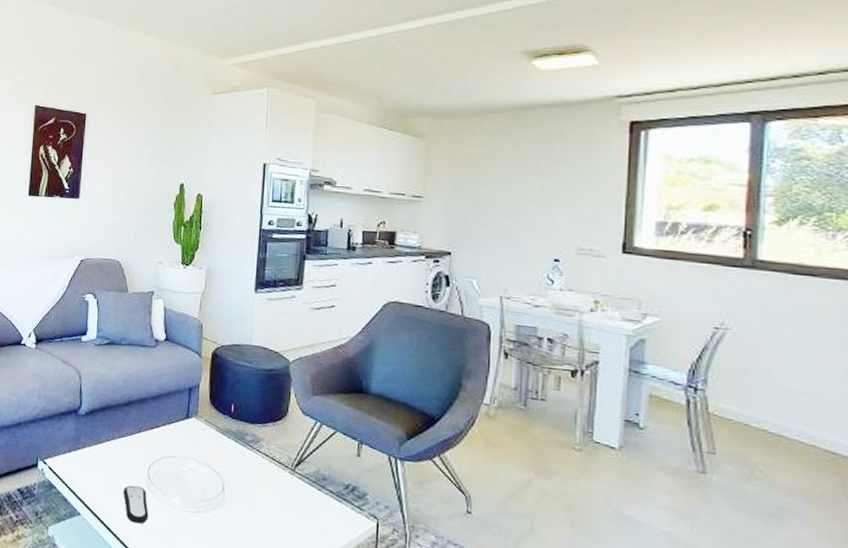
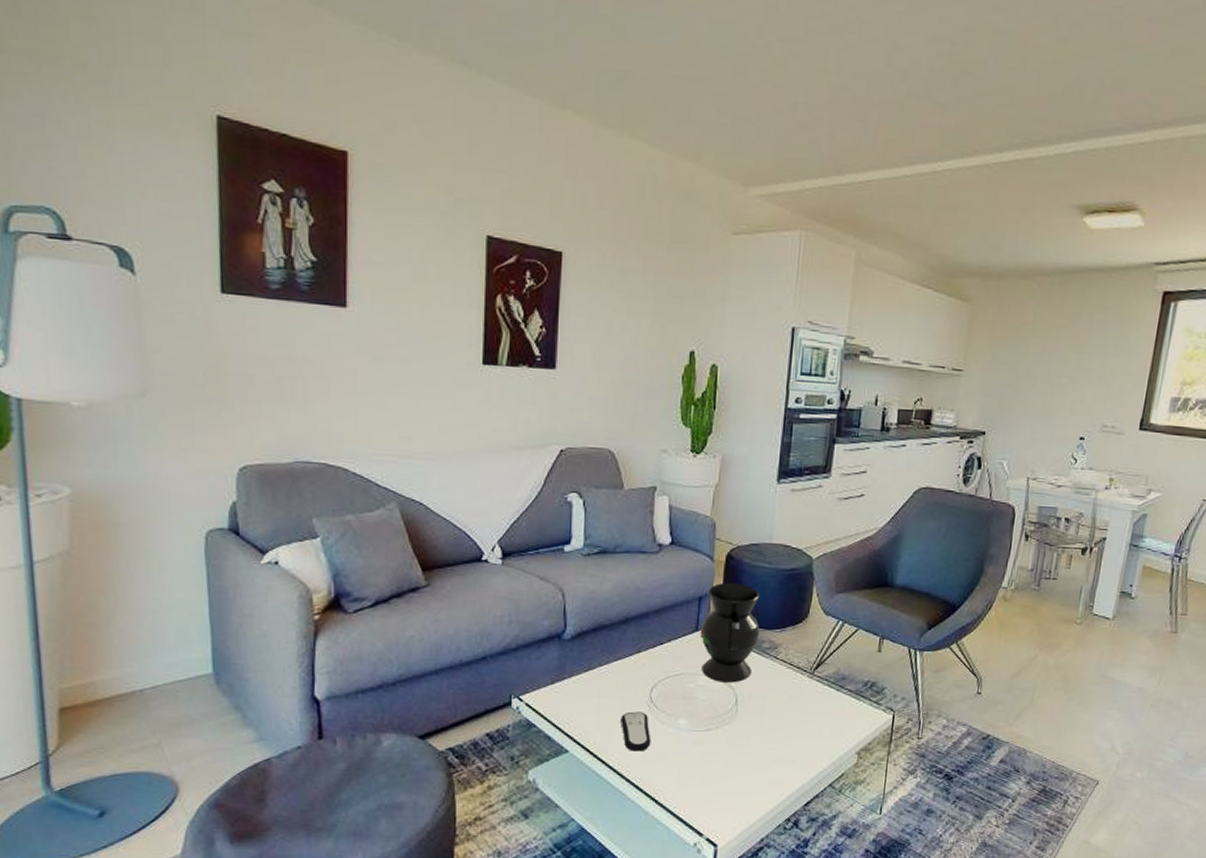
decorative vase: none [190,377,243,471] -> present [699,582,760,683]

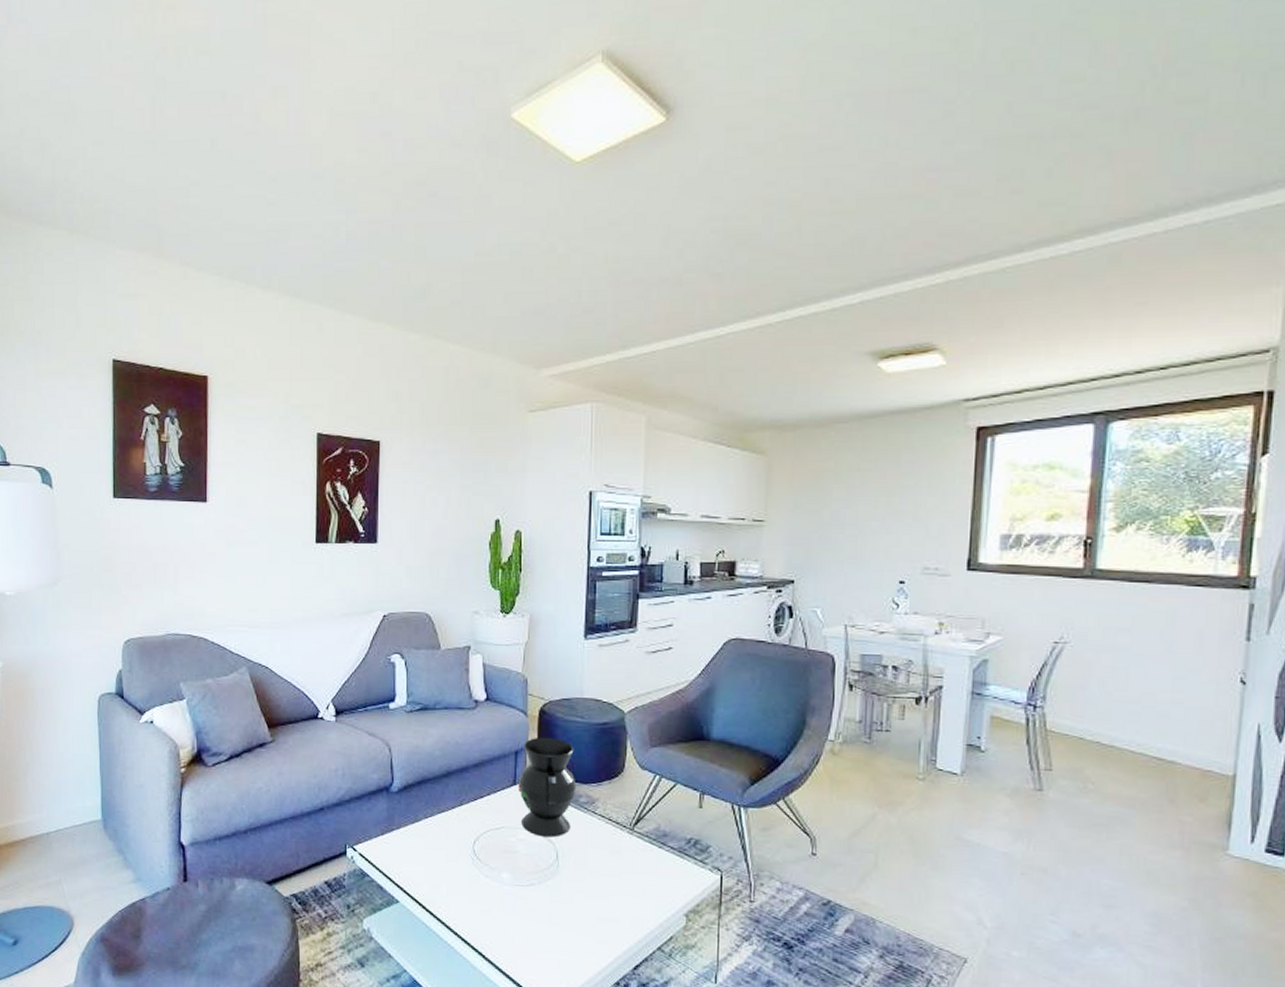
remote control: present [621,711,651,752] -> none [446,864,476,905]

